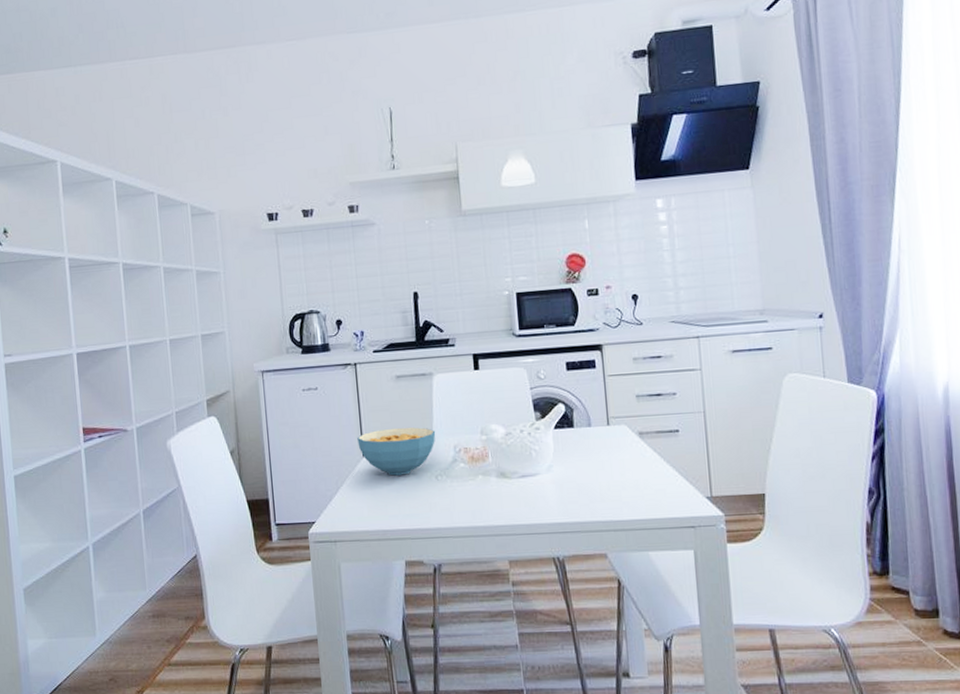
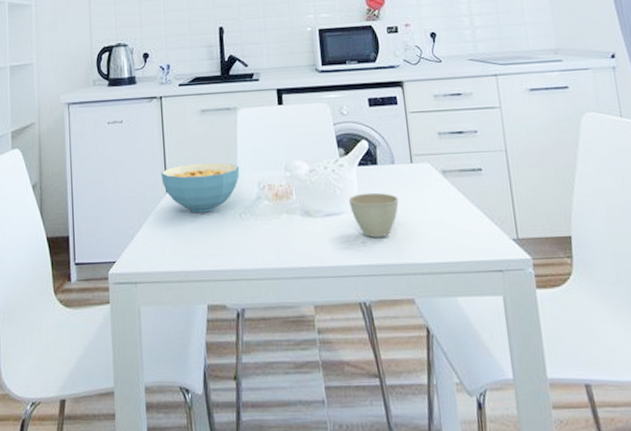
cup: none [544,454,594,497] -> present [348,192,399,237]

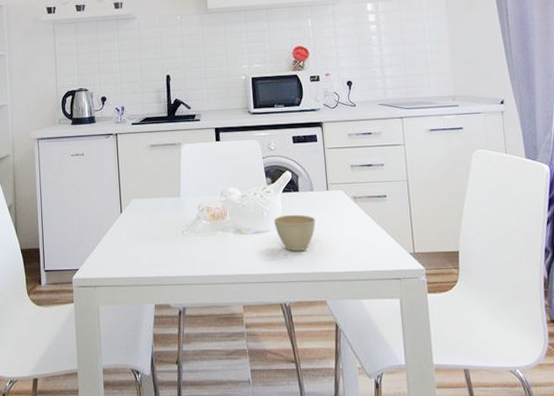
cereal bowl: present [161,162,240,213] -> none [116,189,183,230]

